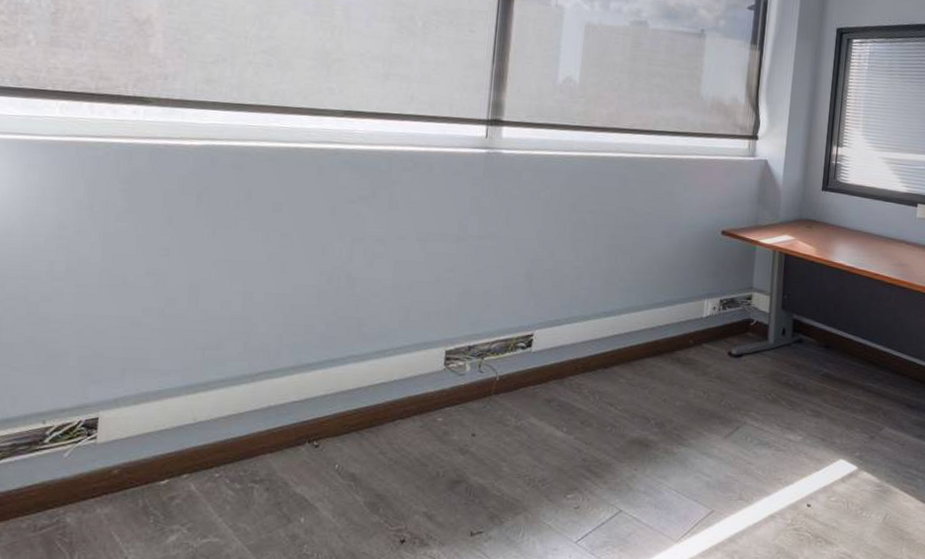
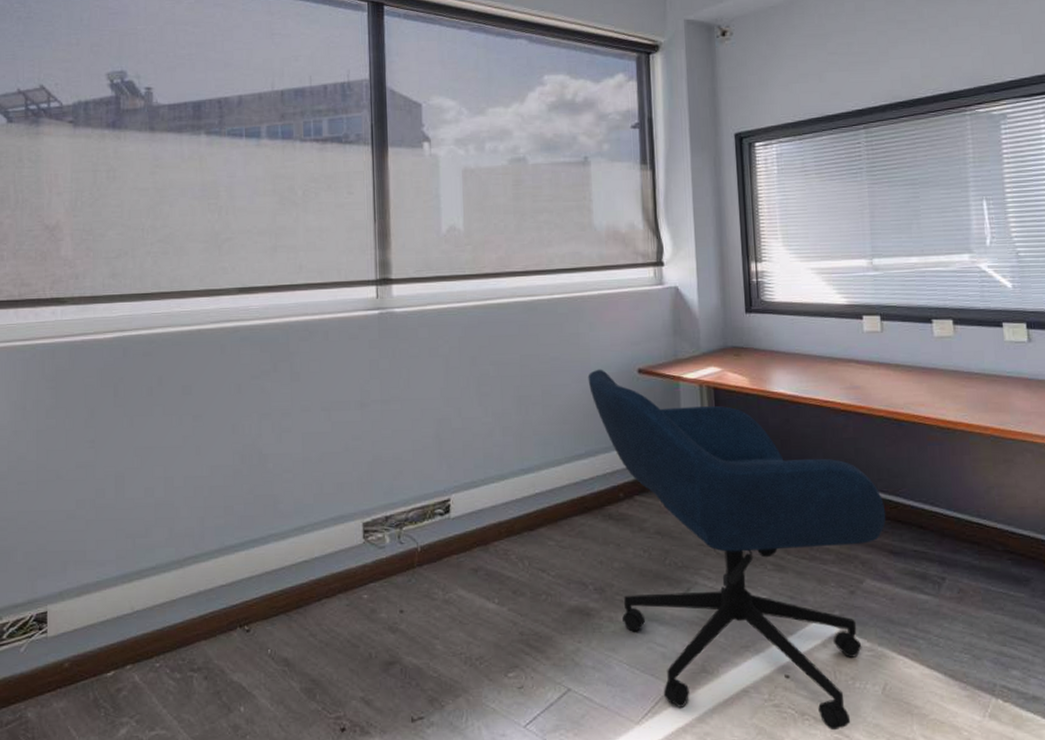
office chair: none [675,227,910,551] -> present [588,369,886,731]

